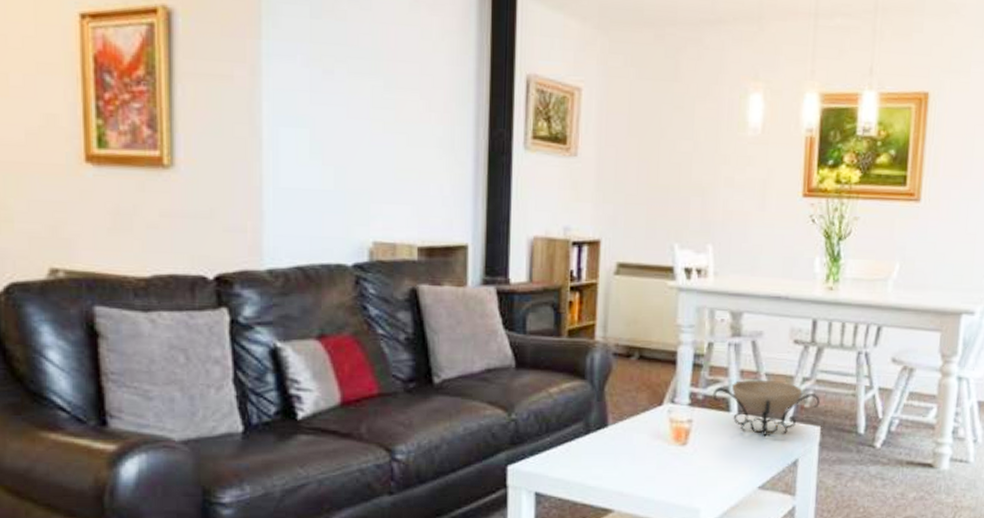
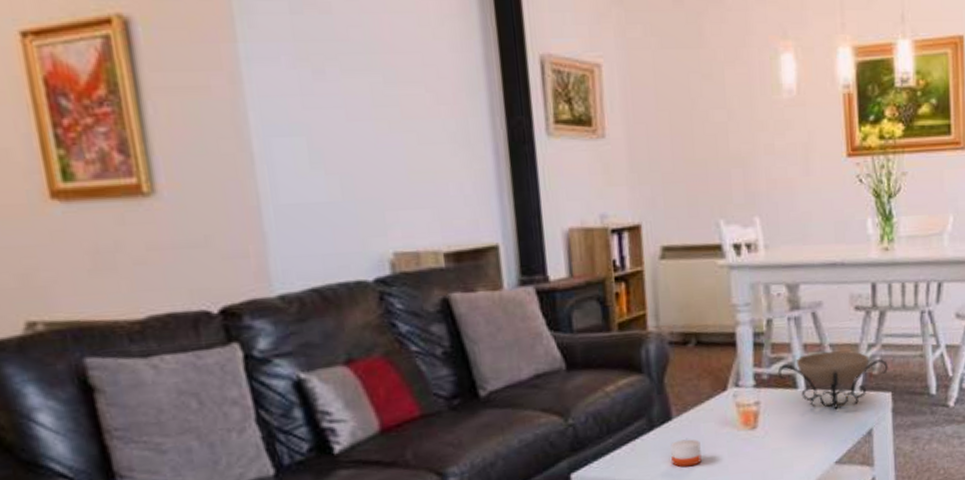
candle: none [603,446,632,473] -> present [671,438,702,467]

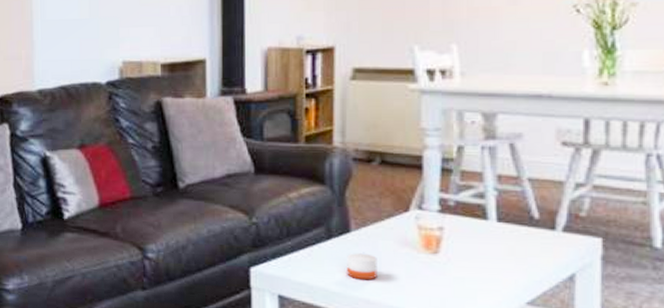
decorative bowl: present [777,351,888,411] -> none [466,185,599,249]

